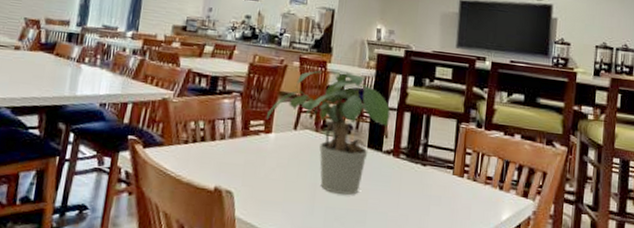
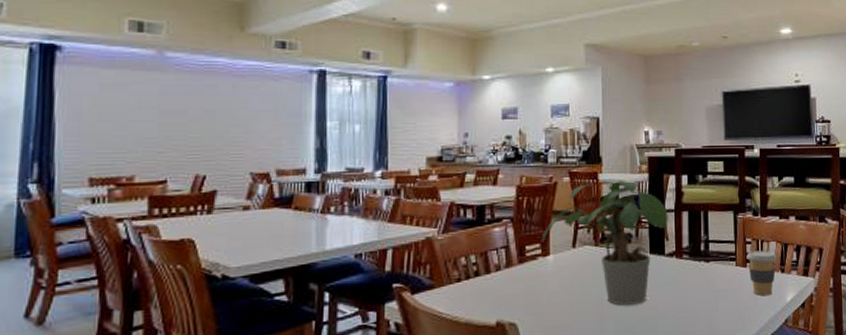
coffee cup: none [464,162,497,211] -> present [746,250,777,296]

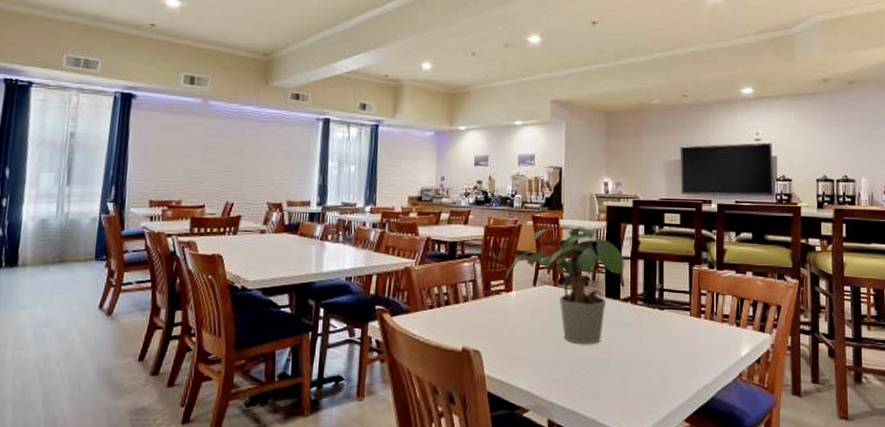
coffee cup: present [746,250,777,296] -> none [701,302,733,348]

